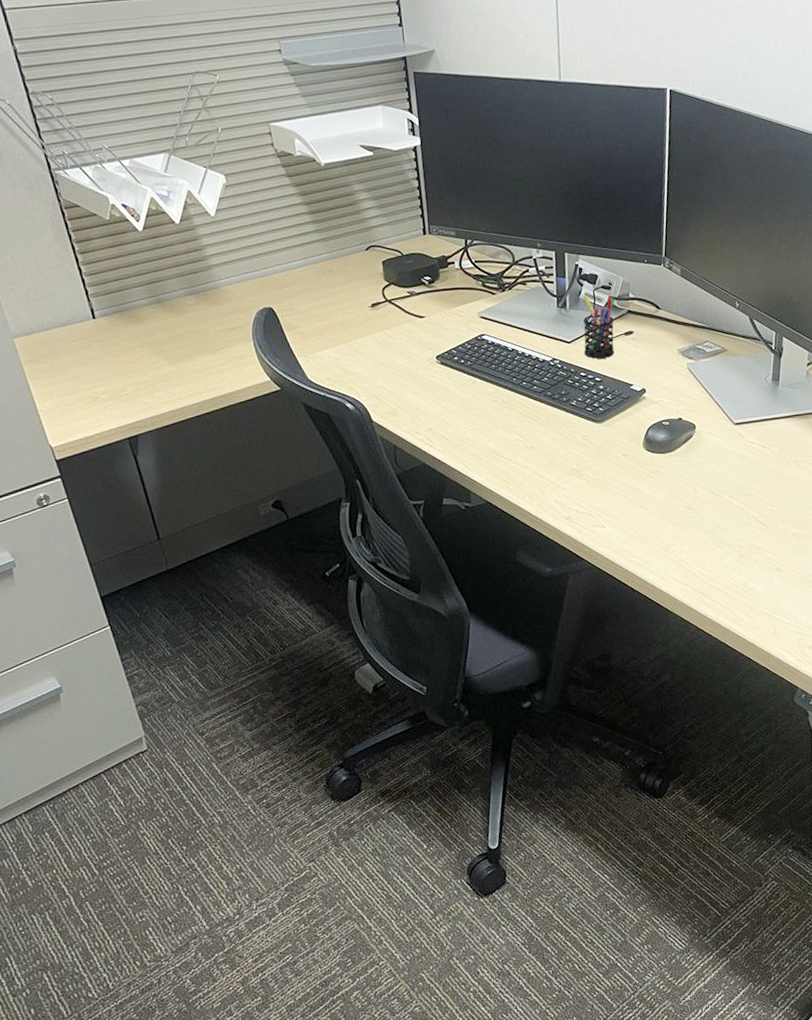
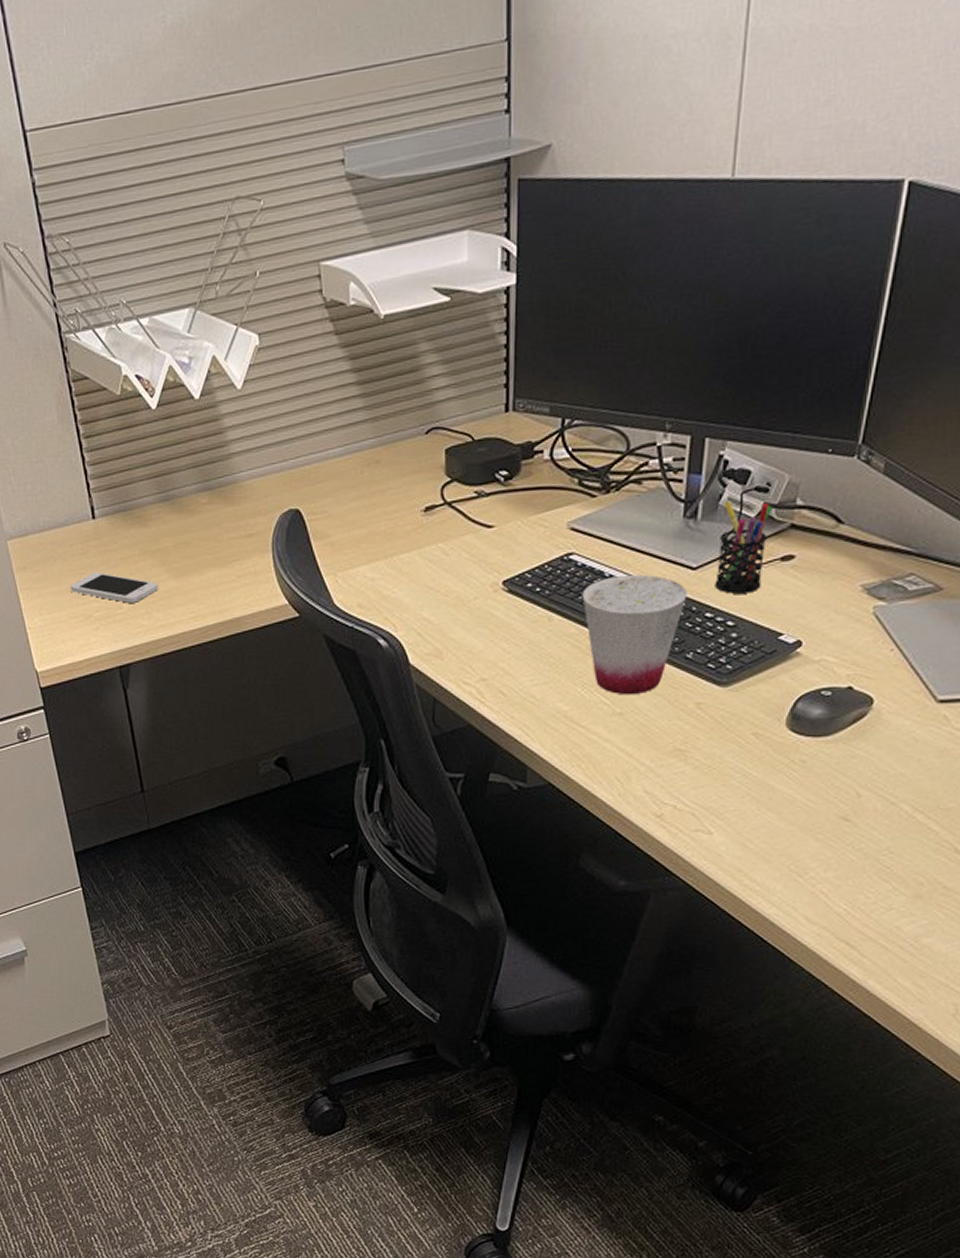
smartphone: none [78,362,158,386] -> present [71,572,158,603]
cup: none [494,348,567,434] -> present [582,574,687,695]

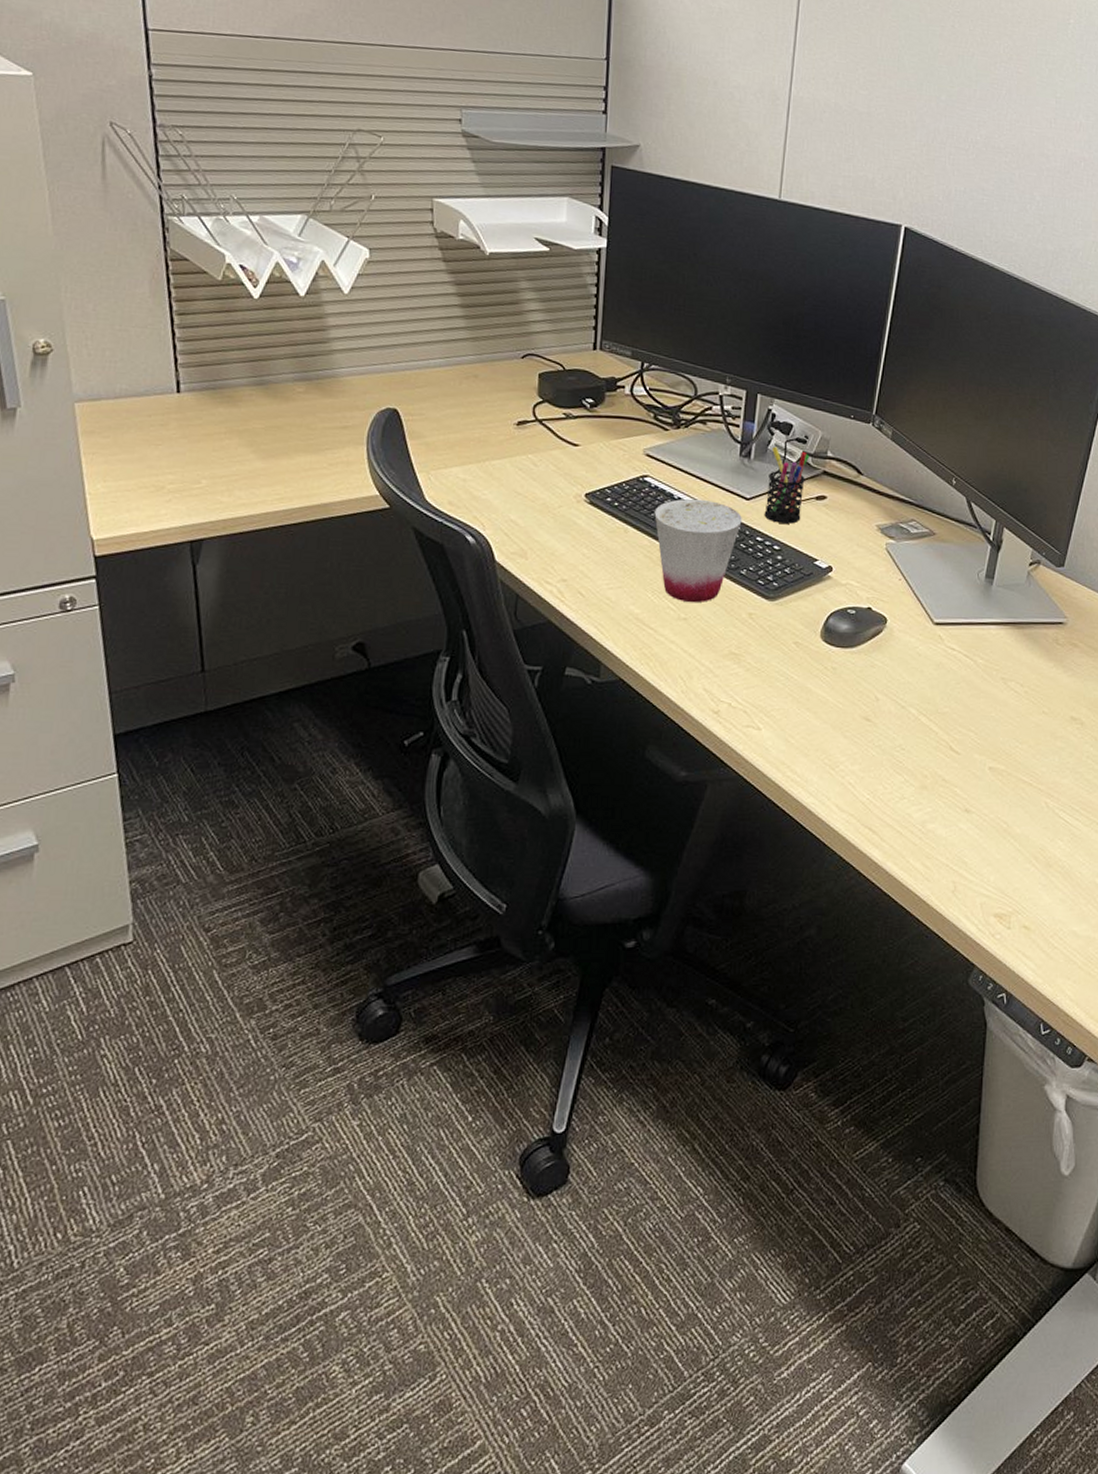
smartphone: present [71,572,158,603] -> none [144,445,243,479]

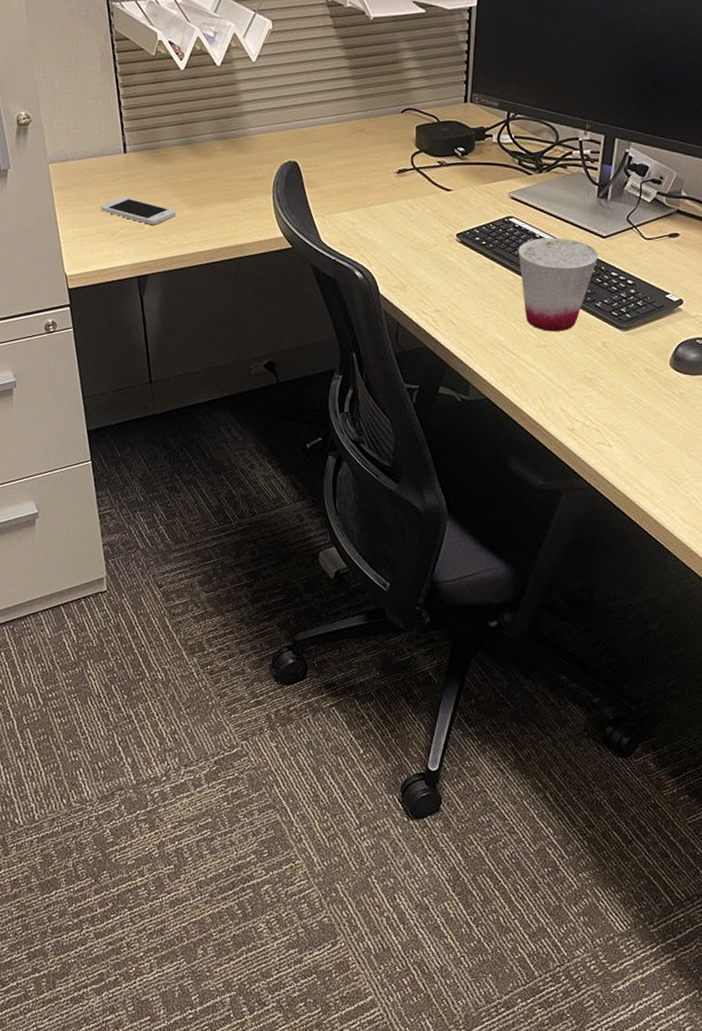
smartphone: none [144,445,243,479] -> present [101,197,176,225]
pen holder: present [764,446,810,524] -> none [619,187,664,260]

